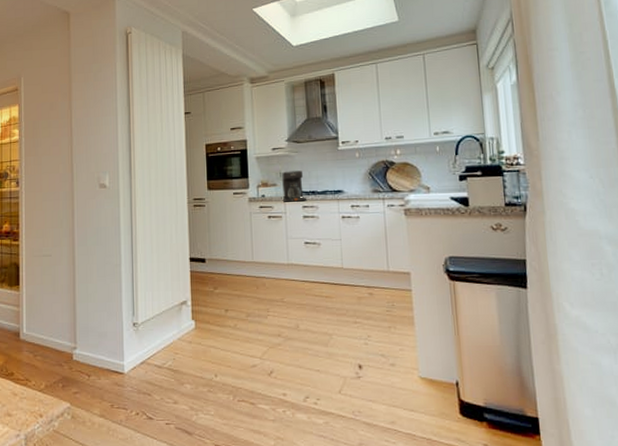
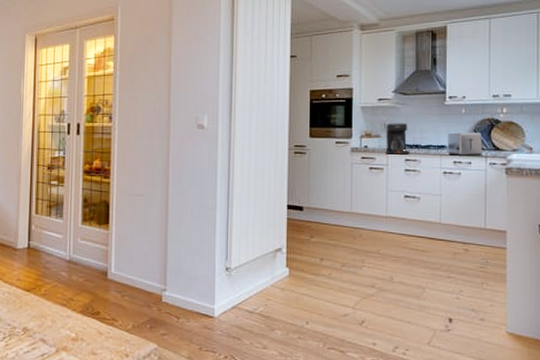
toaster: none [343,176,380,201] -> present [447,132,483,157]

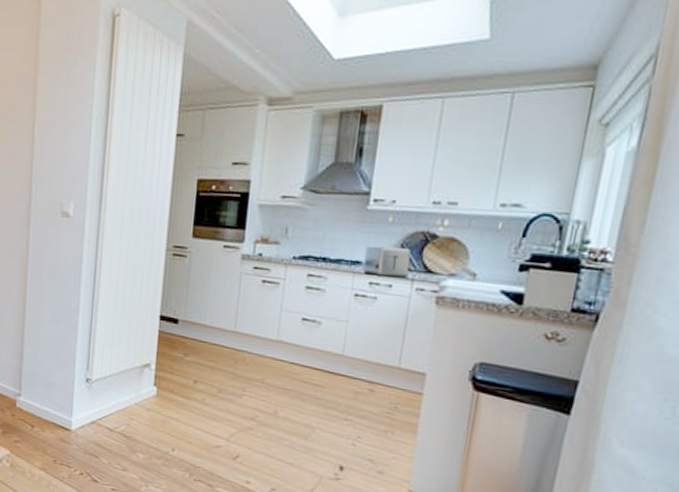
coffee maker: present [385,123,409,155] -> none [284,227,316,269]

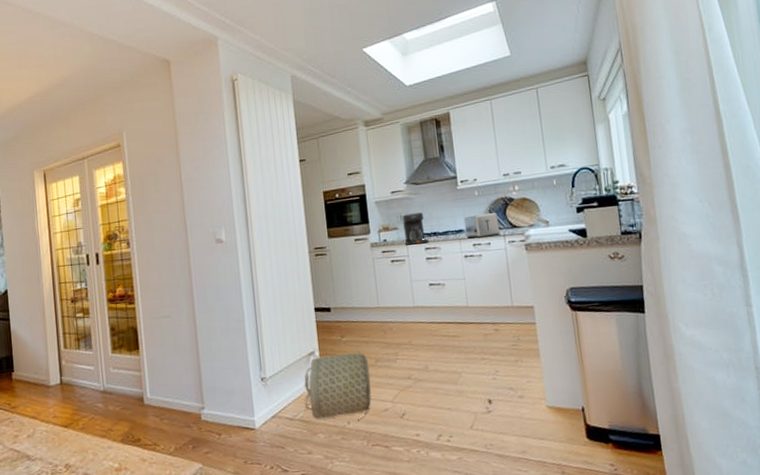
basket: none [128,363,210,450] -> present [304,343,372,420]
coffee maker: none [284,227,316,269] -> present [401,212,428,245]

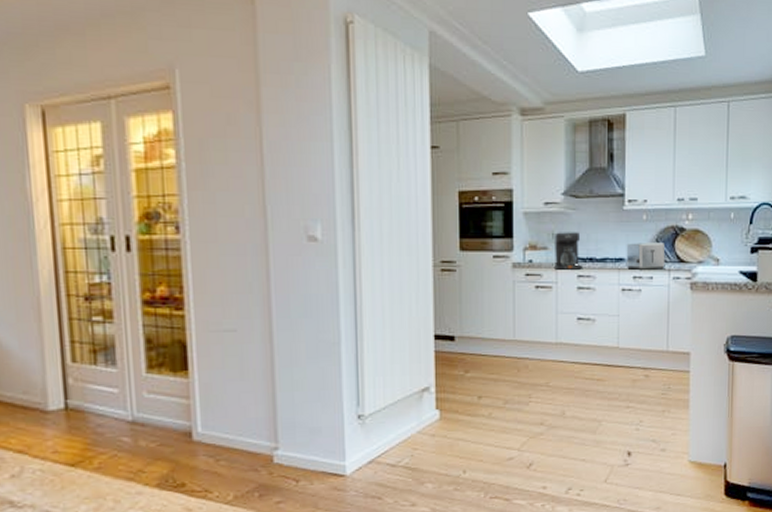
basket: present [304,343,372,420] -> none [411,379,496,469]

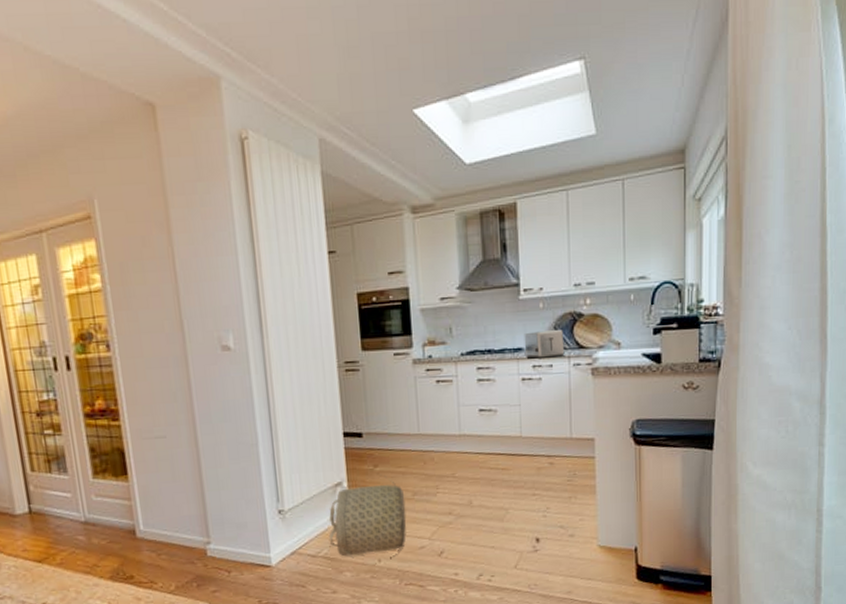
basket: none [411,379,496,469] -> present [328,473,407,558]
coffee maker: present [553,232,582,270] -> none [451,325,481,364]

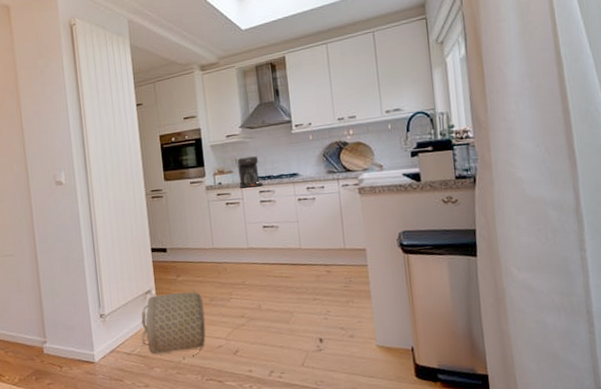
coffee maker: none [451,325,481,364] -> present [236,156,263,188]
toaster: present [524,330,565,360] -> none [297,157,334,183]

